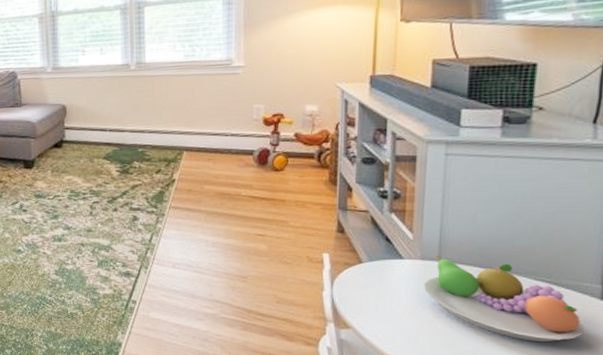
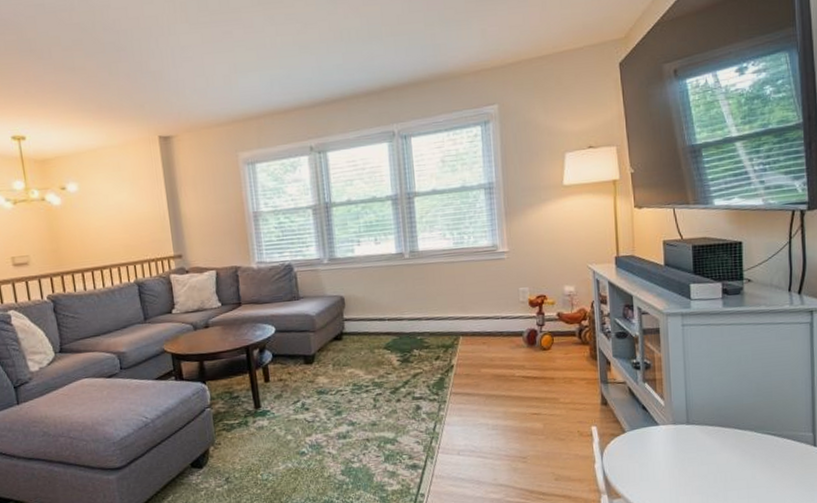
fruit bowl: present [424,255,585,343] -> none [678,418,806,491]

